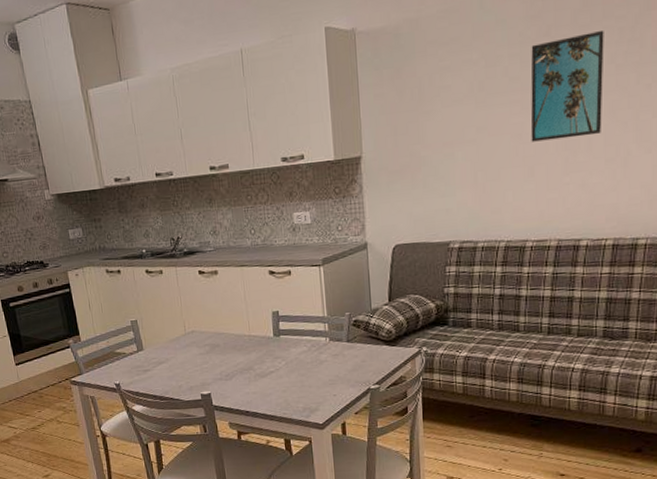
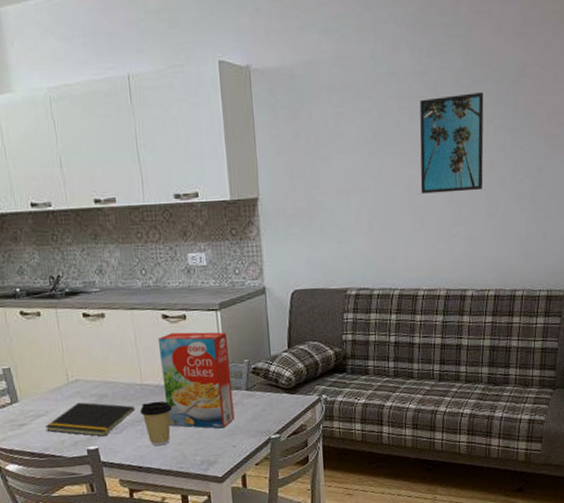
notepad: none [166,351,244,383] -> present [46,402,136,437]
coffee cup: none [248,351,278,393] -> present [140,401,173,446]
cereal box: none [264,286,335,378] -> present [157,332,235,429]

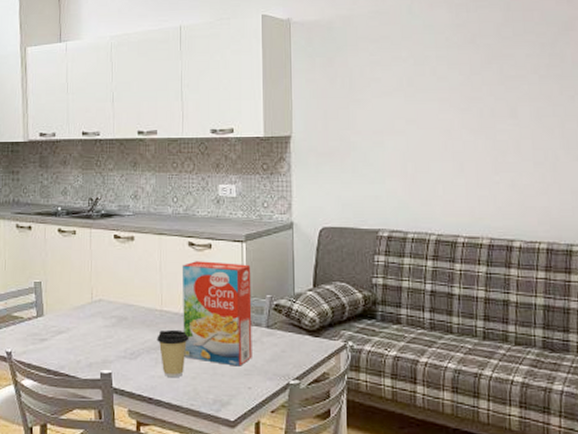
notepad: present [46,402,136,437] -> none [65,322,153,361]
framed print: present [419,91,484,194] -> none [457,43,529,139]

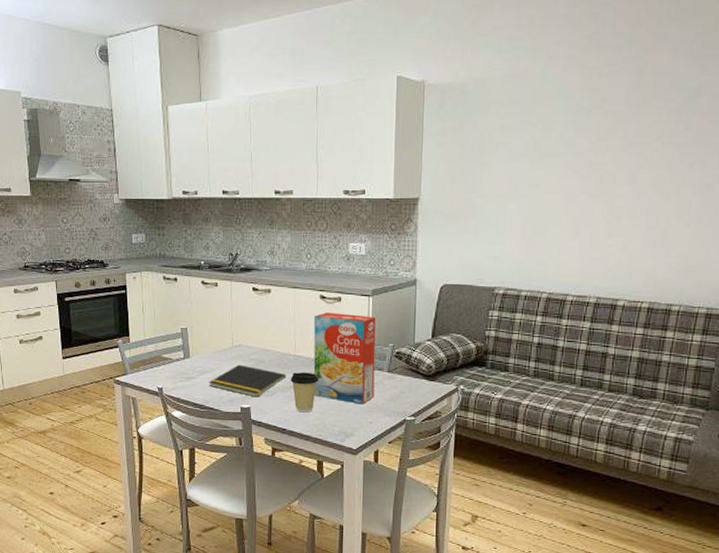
notepad: none [65,322,153,361] -> present [209,364,287,398]

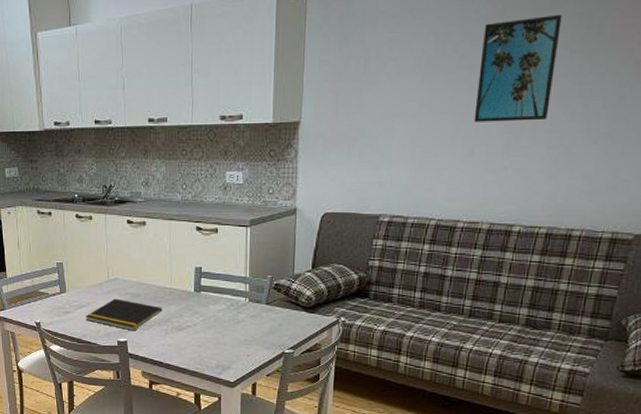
coffee cup: present [290,372,319,413] -> none [166,305,196,346]
cereal box: present [313,312,376,404] -> none [189,244,254,337]
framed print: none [579,109,654,204] -> present [473,14,562,122]

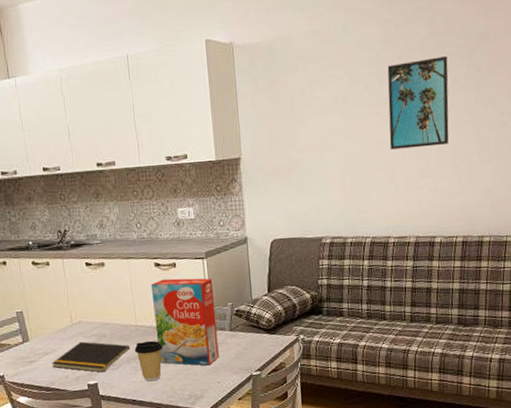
coffee cup: none [166,305,196,346] -> present [134,340,164,382]
cereal box: none [189,244,254,337] -> present [150,278,219,366]

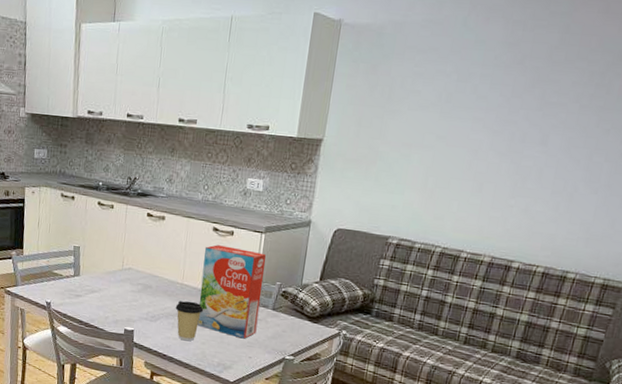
notepad: present [52,341,131,373] -> none [96,287,172,321]
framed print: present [387,55,449,150] -> none [485,69,575,166]

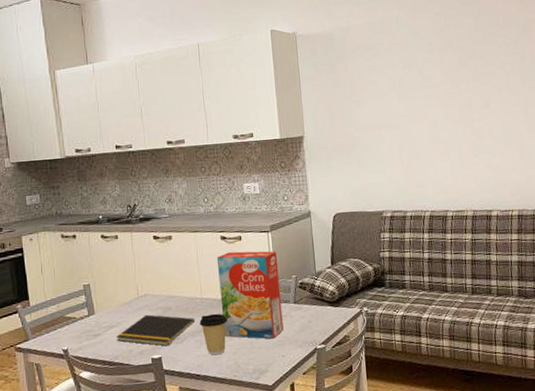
notepad: none [96,287,172,321] -> present [117,314,195,346]

